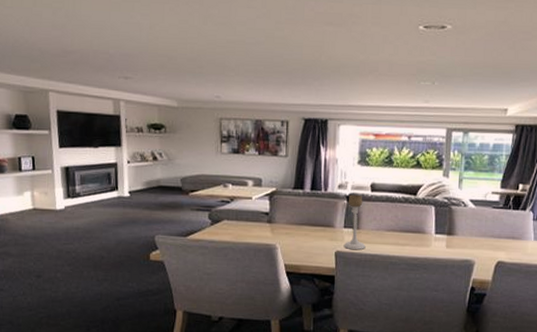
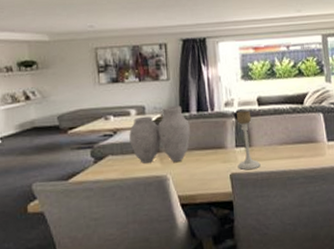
vase: none [244,182,303,234] -> present [129,106,190,163]

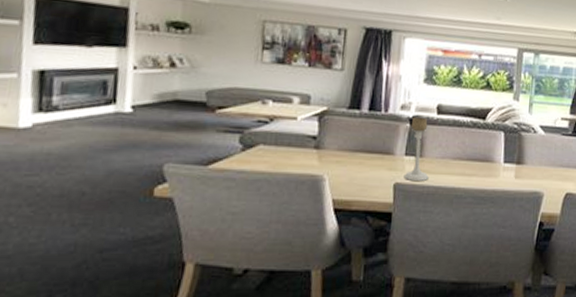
vase: present [129,106,190,163] -> none [286,100,359,162]

